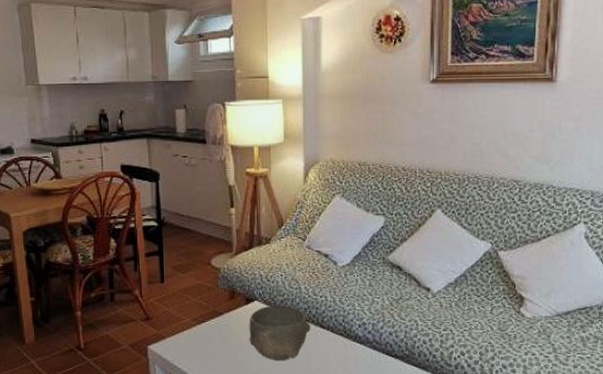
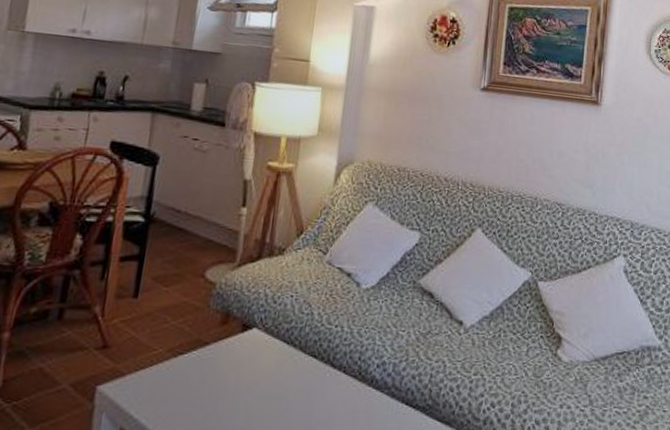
bowl: present [249,305,311,360] -> none [237,335,320,410]

